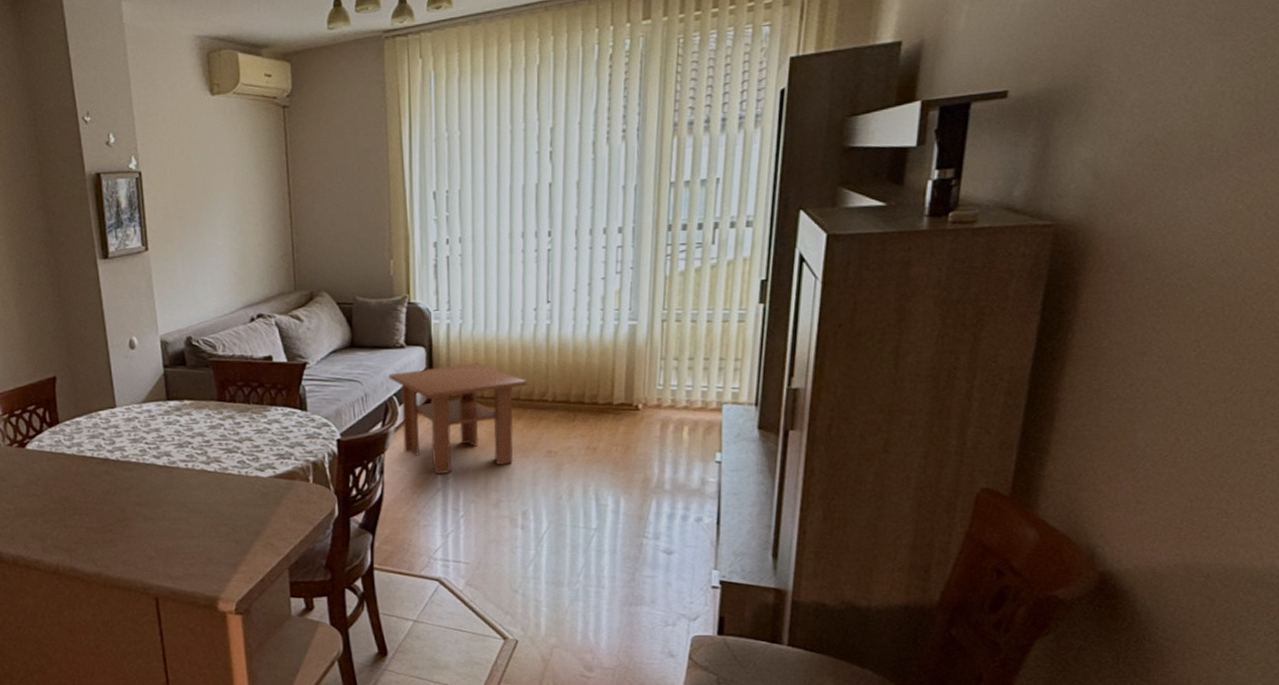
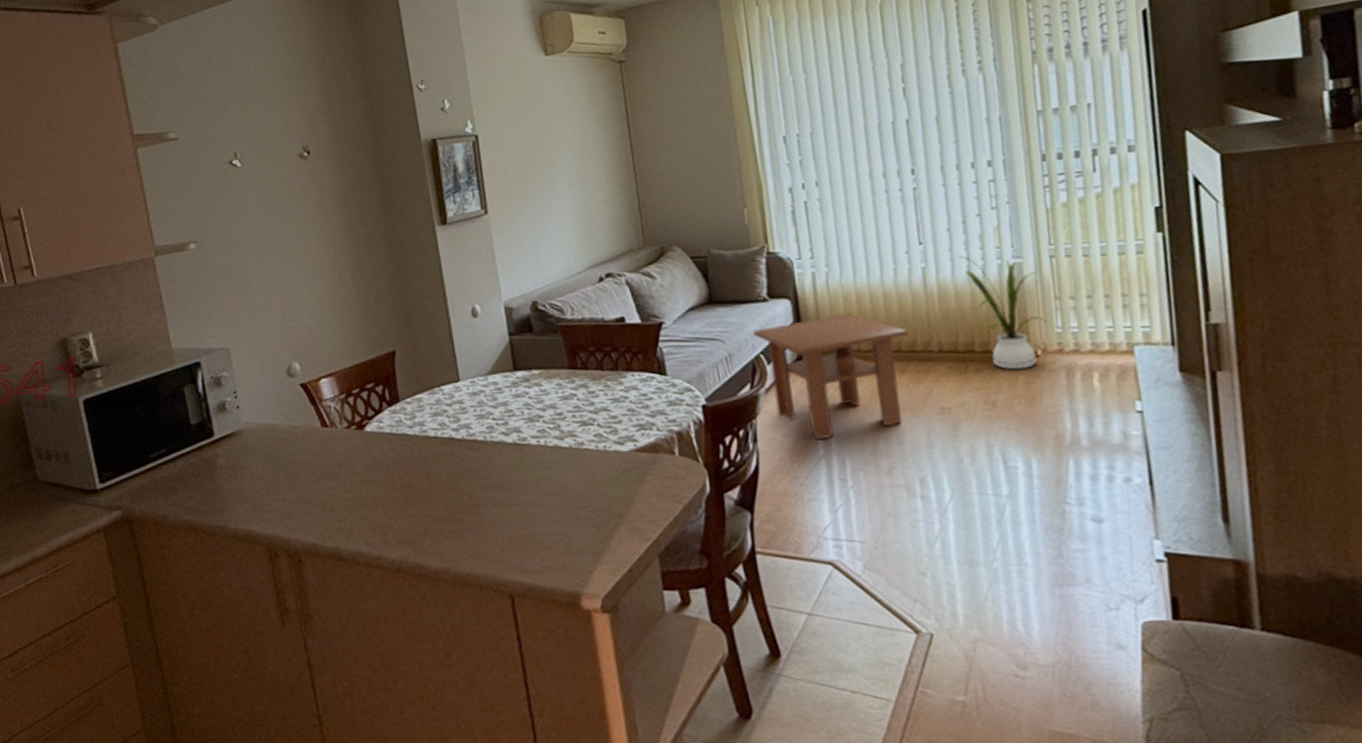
house plant: none [578,315,651,421] -> present [956,255,1048,370]

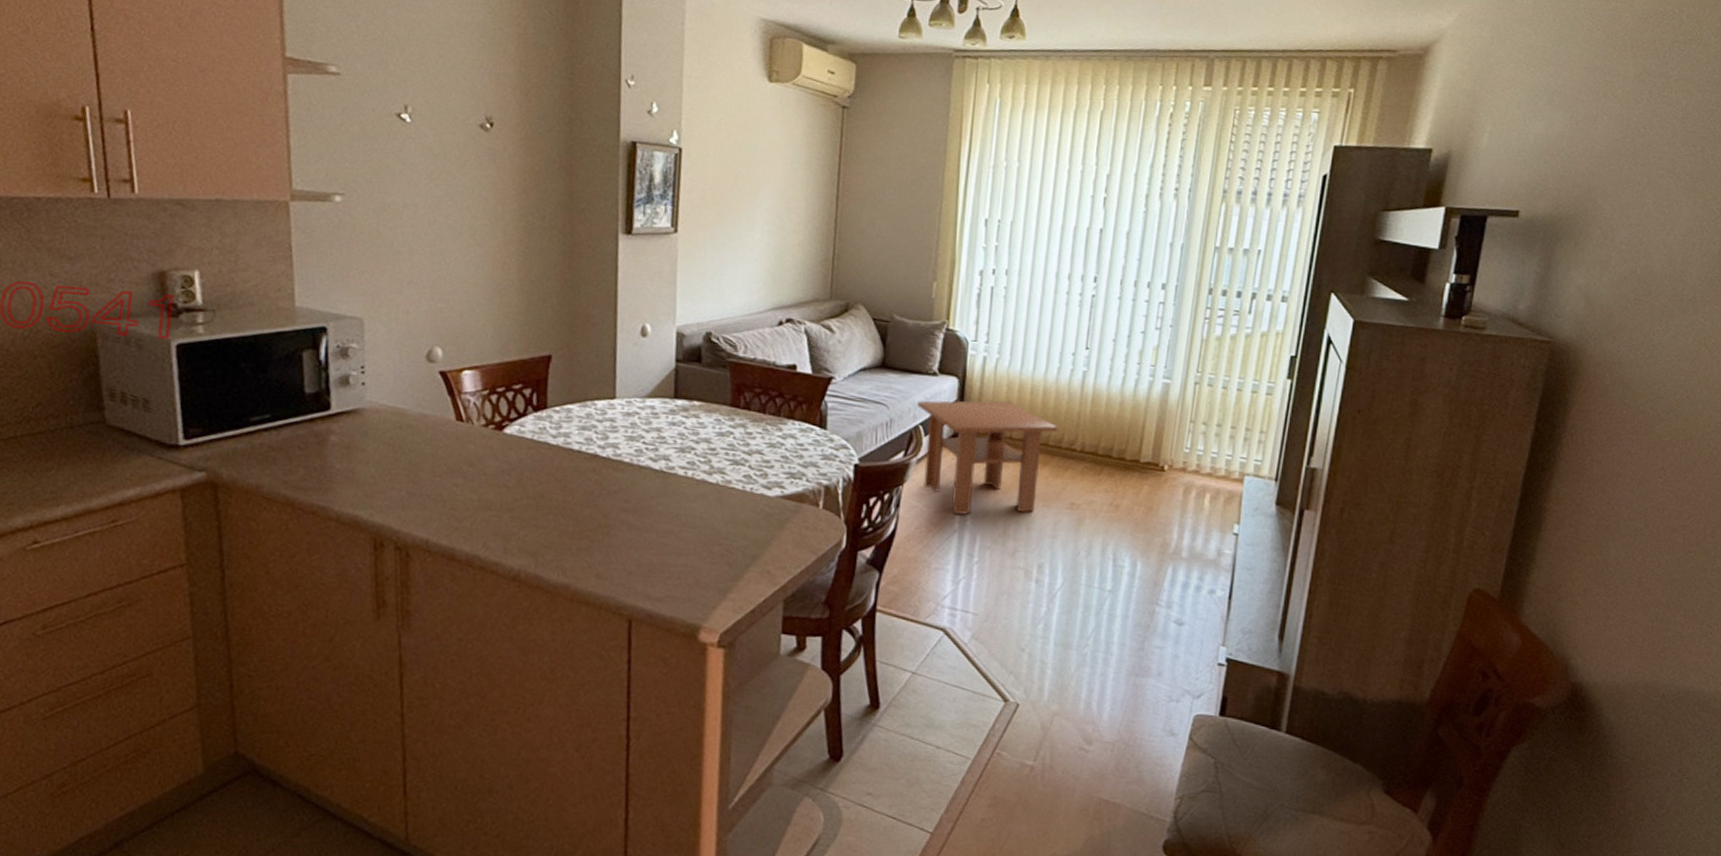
house plant: present [956,255,1048,370] -> none [1115,366,1179,480]

